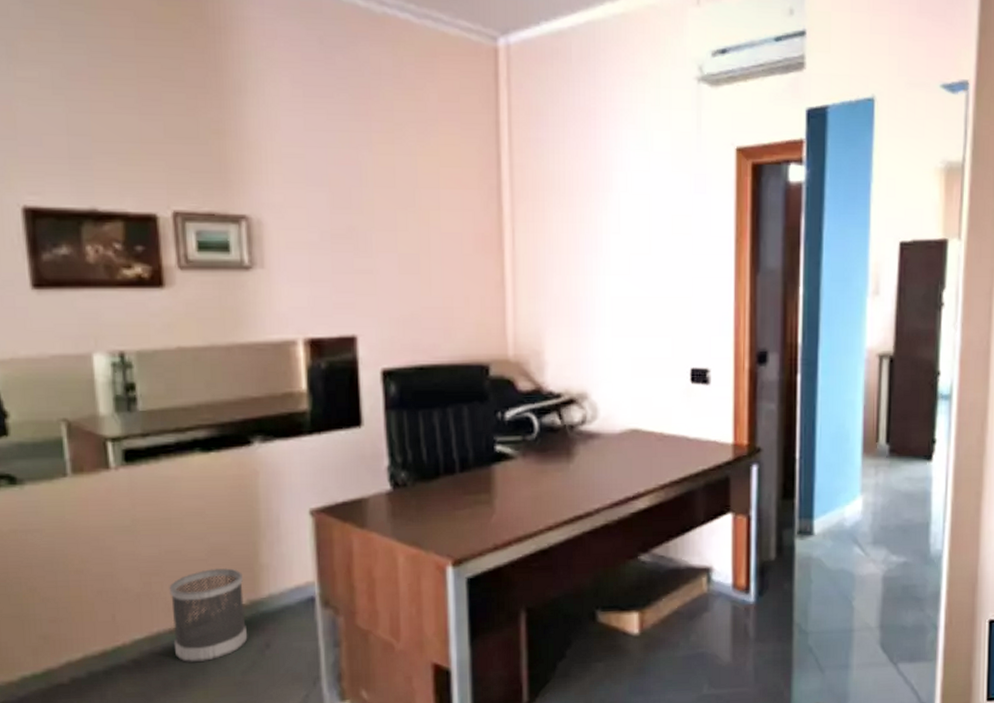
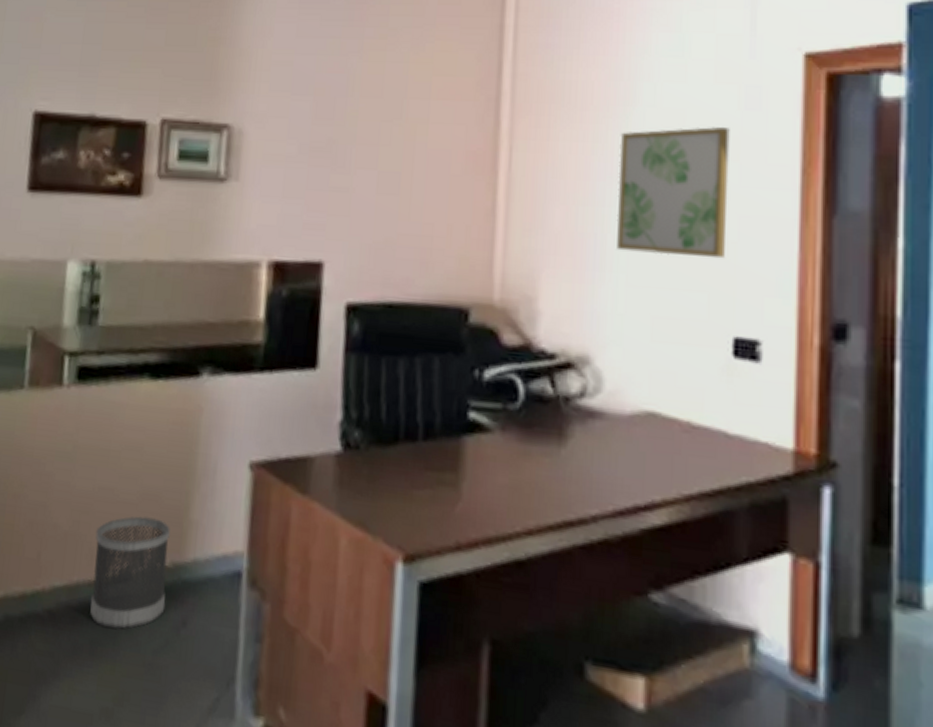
wall art: none [601,208,684,311] -> present [616,127,730,259]

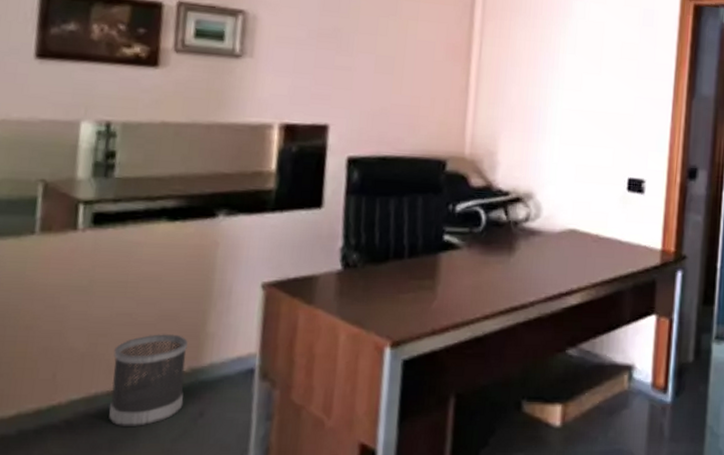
wall art: present [616,127,730,259] -> none [554,35,633,126]

